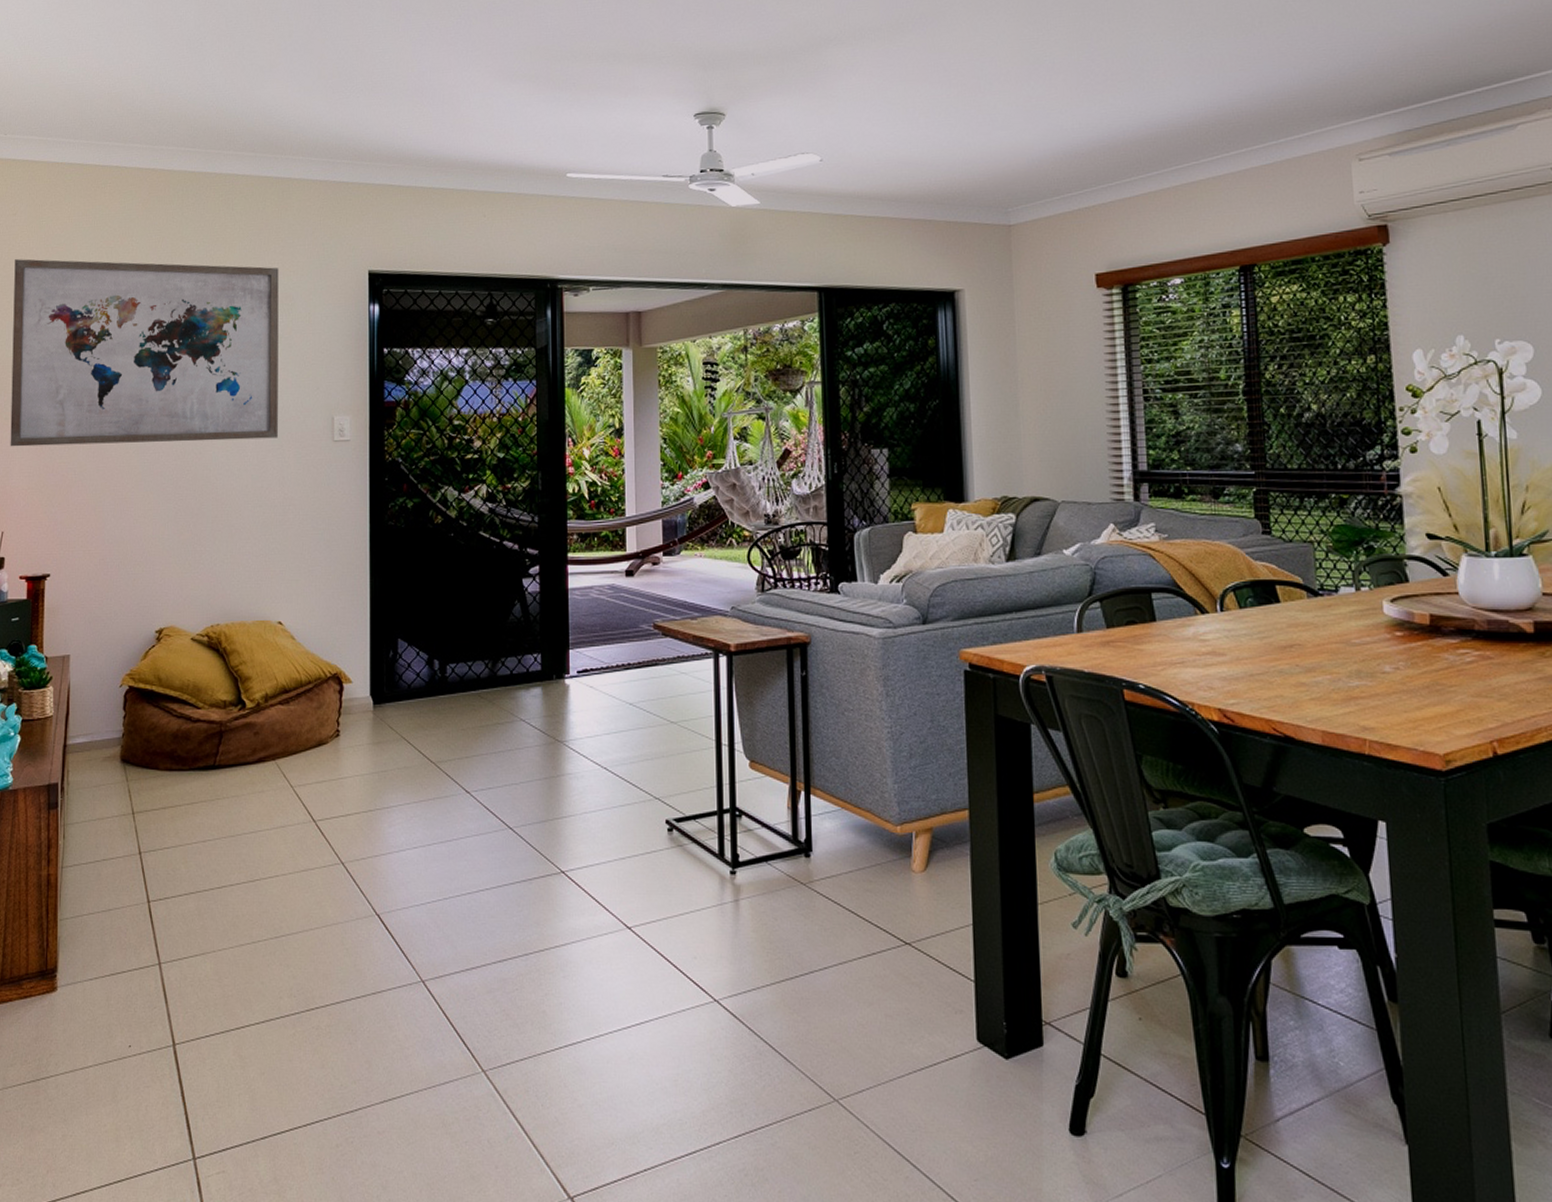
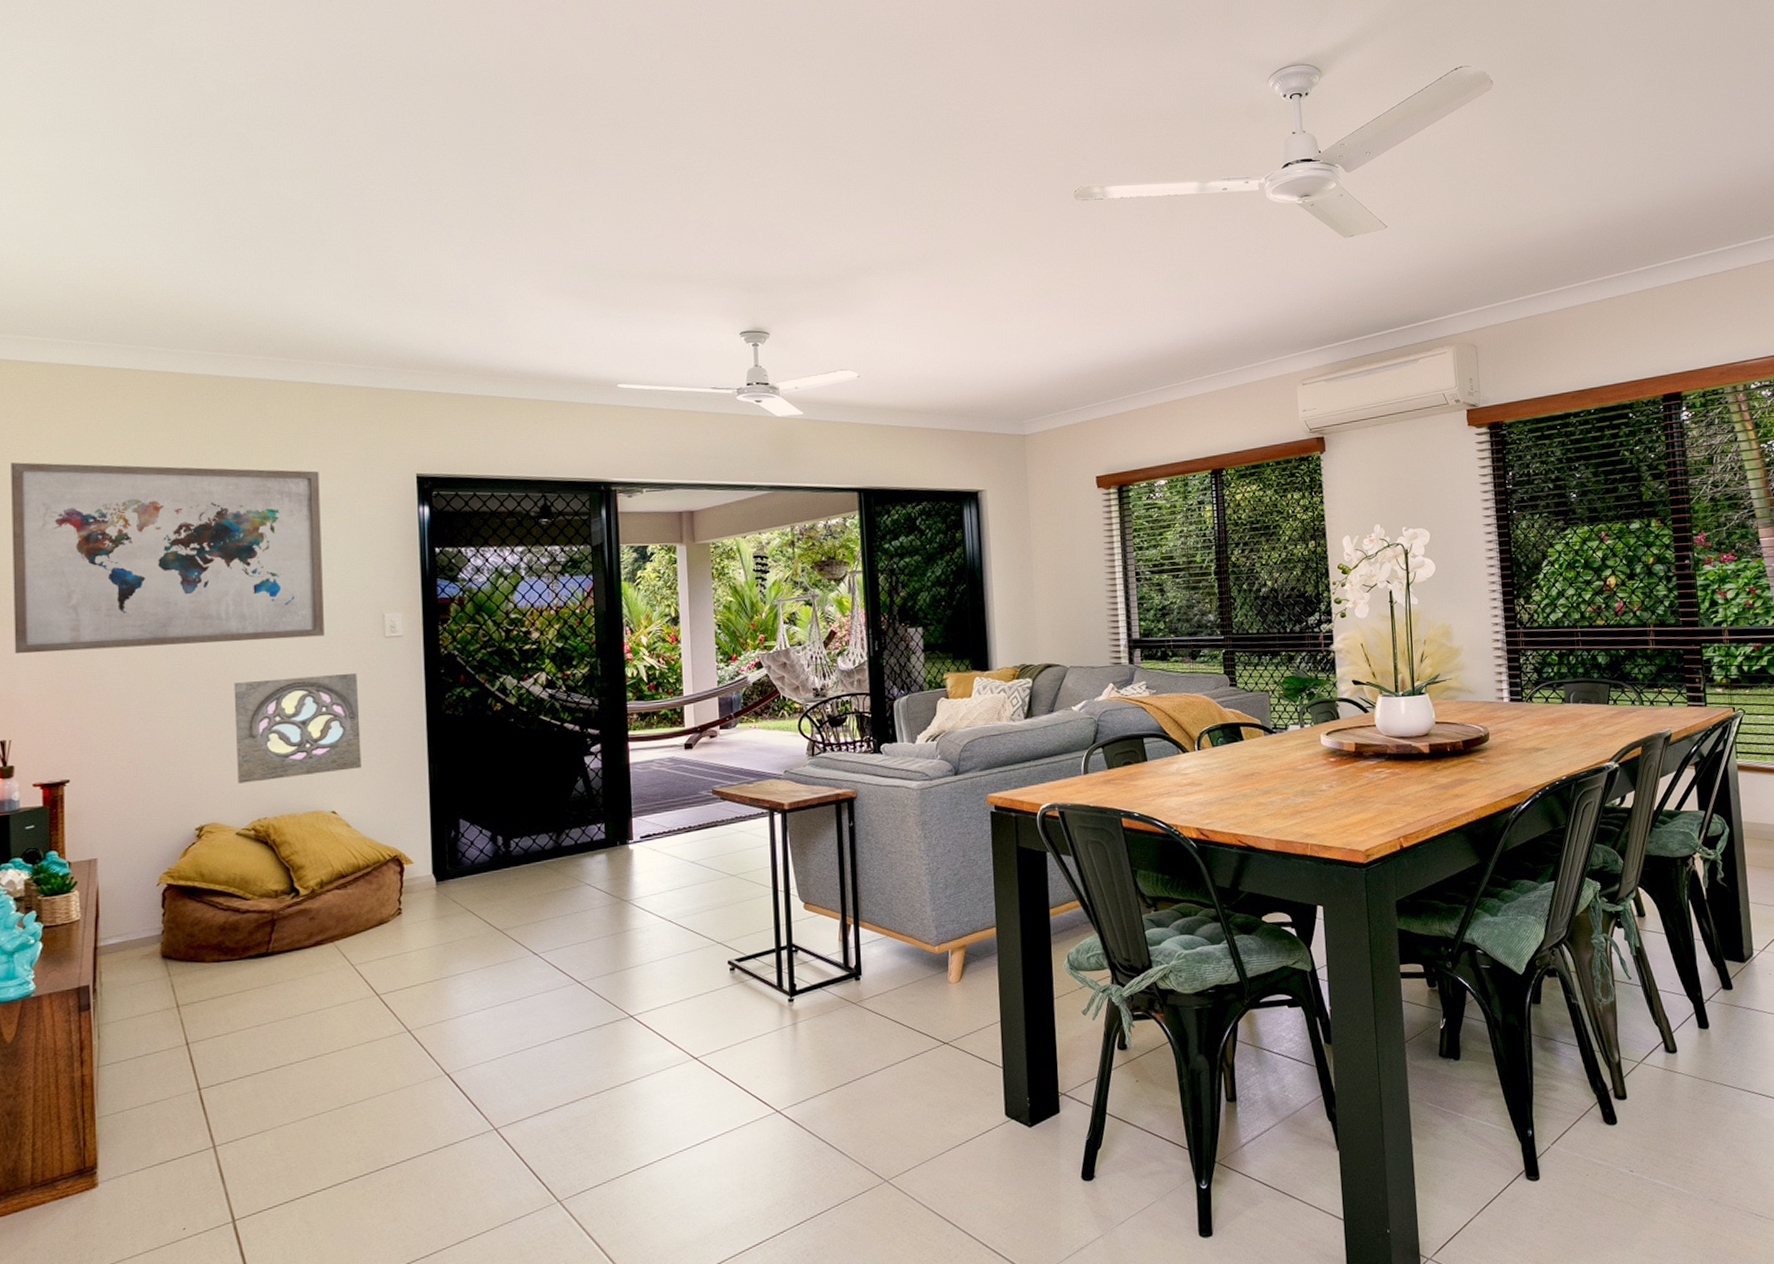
wall ornament: none [194,477,307,587] -> present [234,672,361,783]

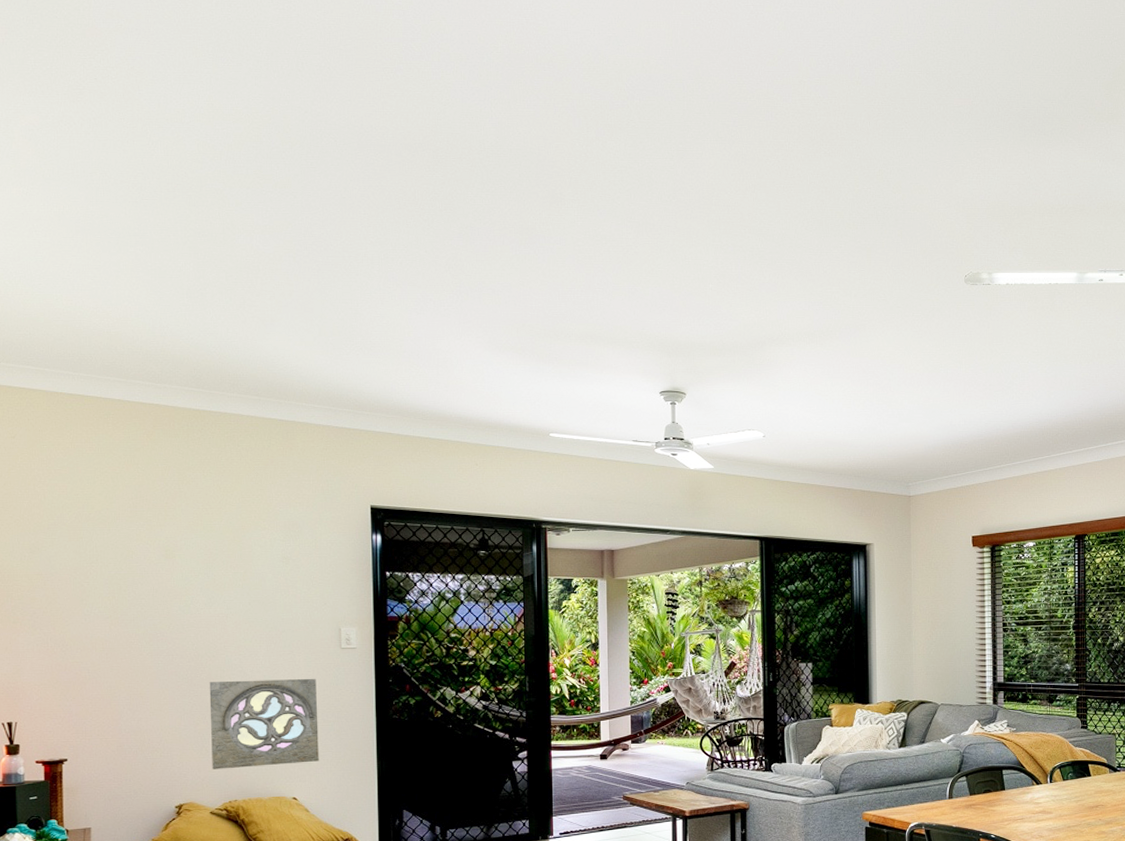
wall art: present [11,462,324,654] -> none [16,479,288,648]

